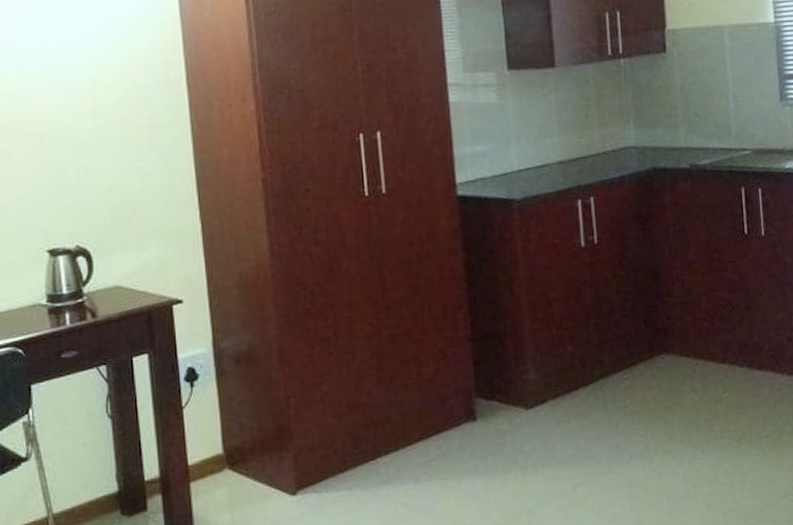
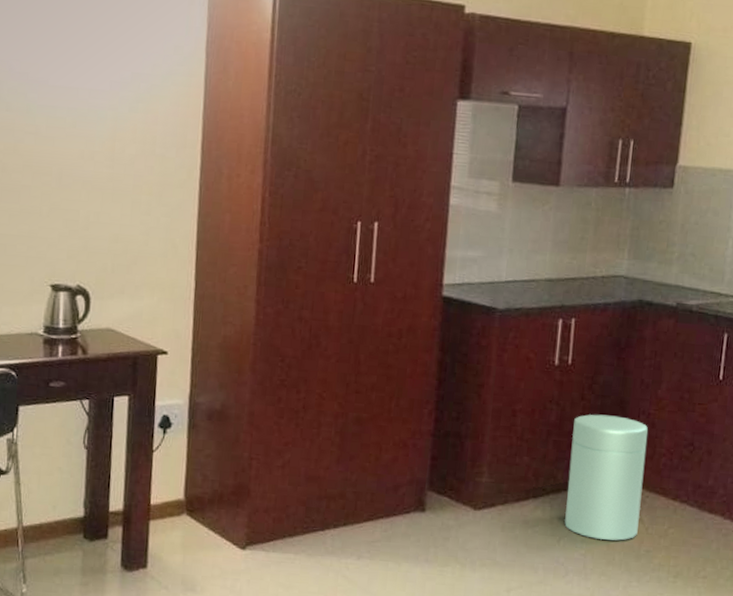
trash can: none [610,287,693,417] -> present [564,414,648,541]

